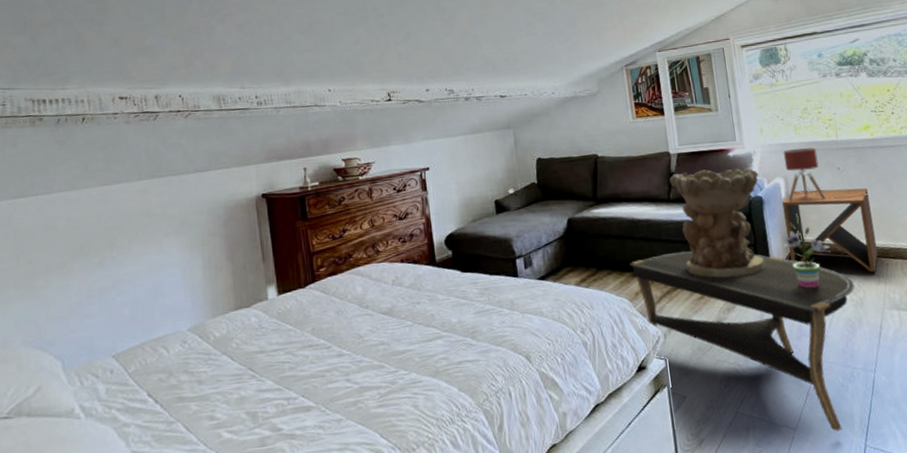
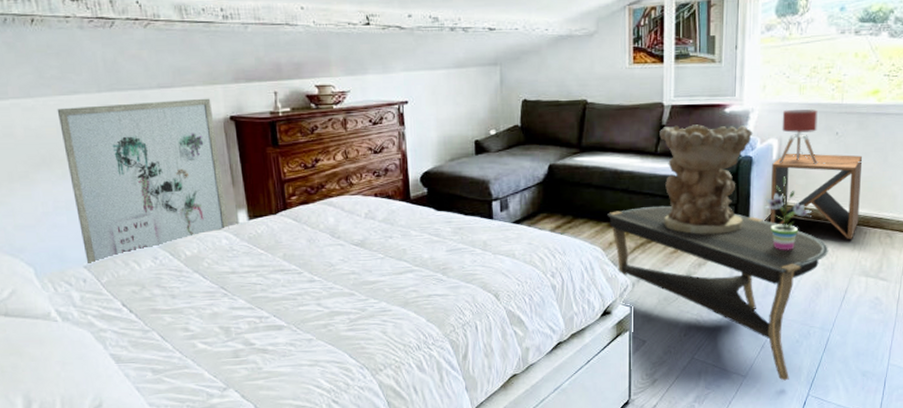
wall art: none [99,178,259,353] -> present [57,98,230,263]

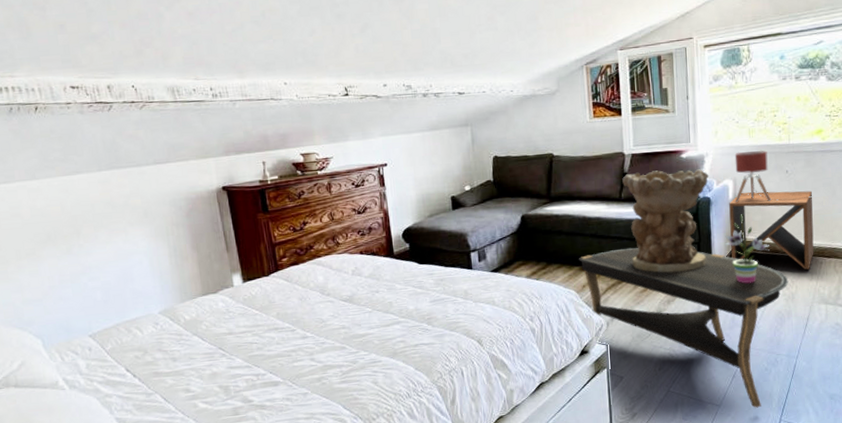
wall art: present [57,98,230,263] -> none [60,171,225,332]

